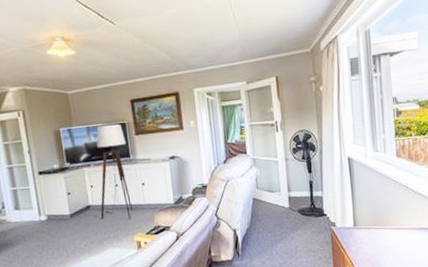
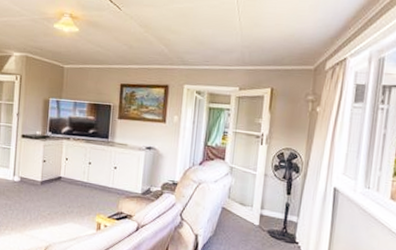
floor lamp: present [96,123,132,219] -> none [69,103,108,199]

